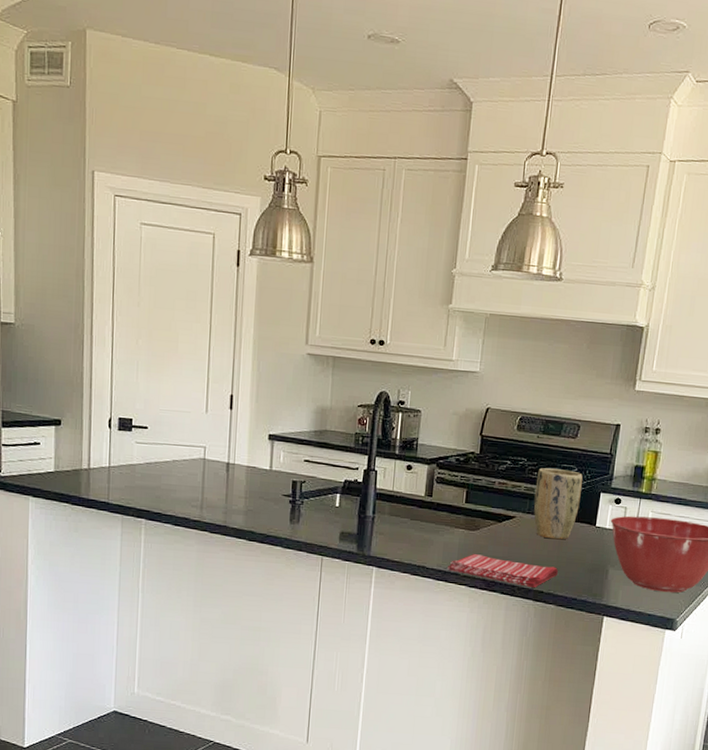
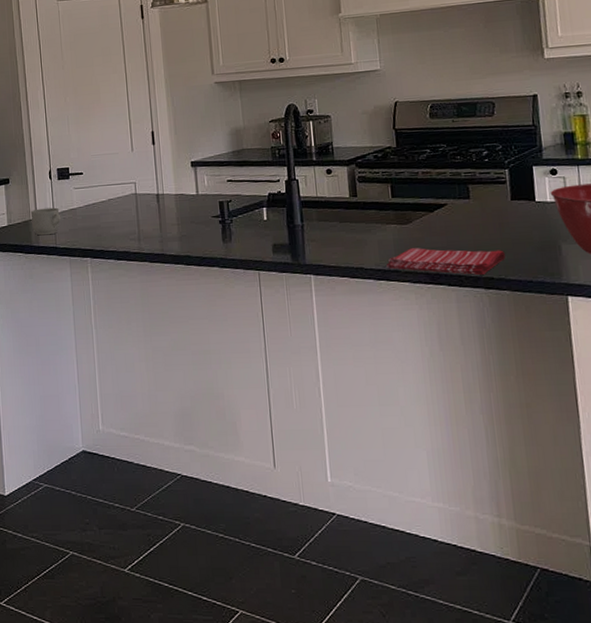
mug: none [82,458,117,489] -> present [30,207,61,236]
plant pot: present [533,468,583,540] -> none [460,148,513,222]

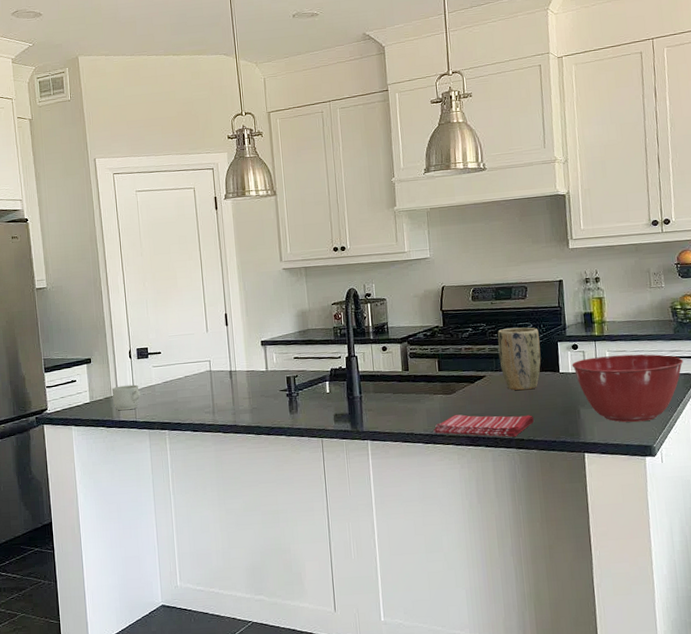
plant pot: none [460,148,513,222] -> present [497,327,541,391]

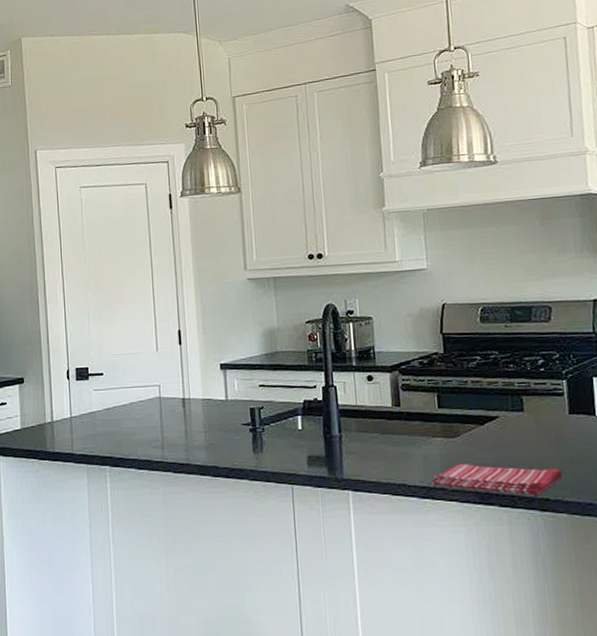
mug: present [111,384,141,411] -> none [46,410,79,441]
plant pot: present [497,327,541,391] -> none [514,357,571,437]

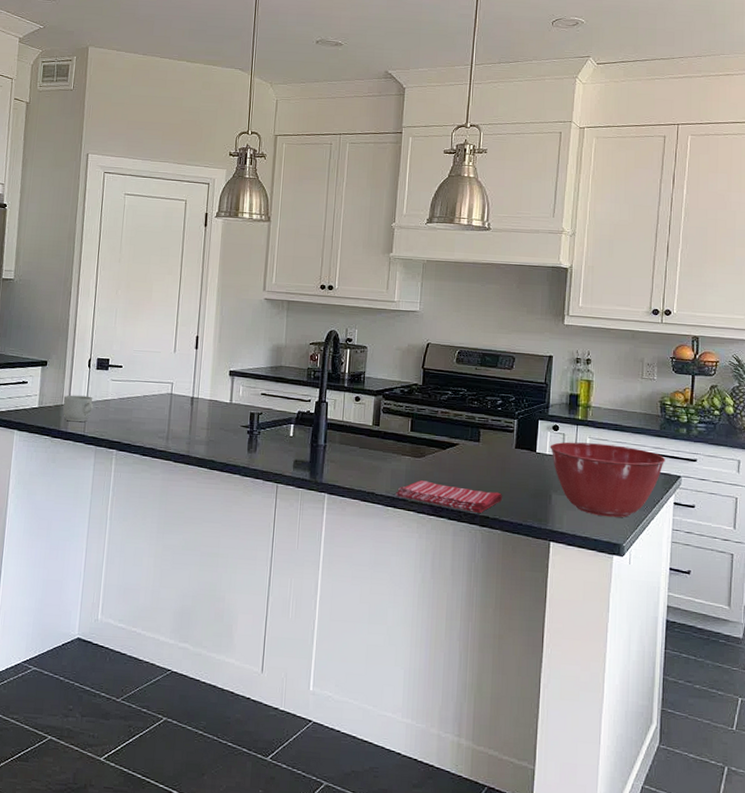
mug: none [46,410,79,441] -> present [63,395,94,422]

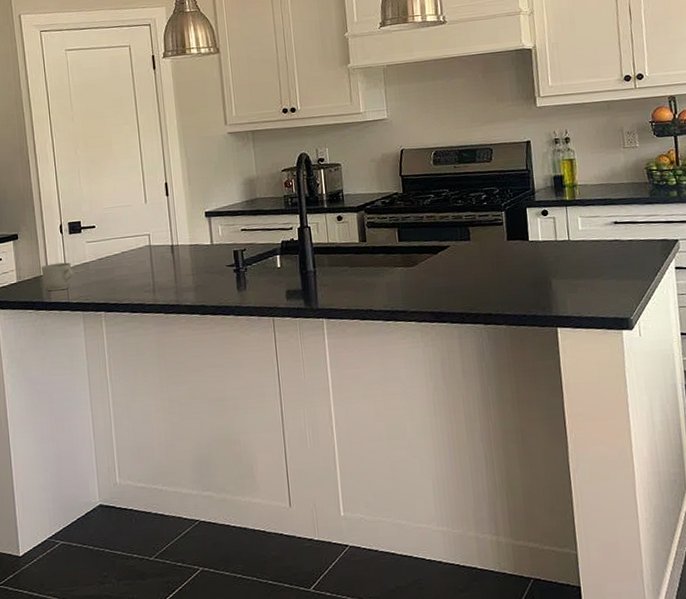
dish towel: present [396,480,502,513] -> none [394,287,502,312]
mixing bowl: present [550,442,666,518] -> none [541,219,661,294]

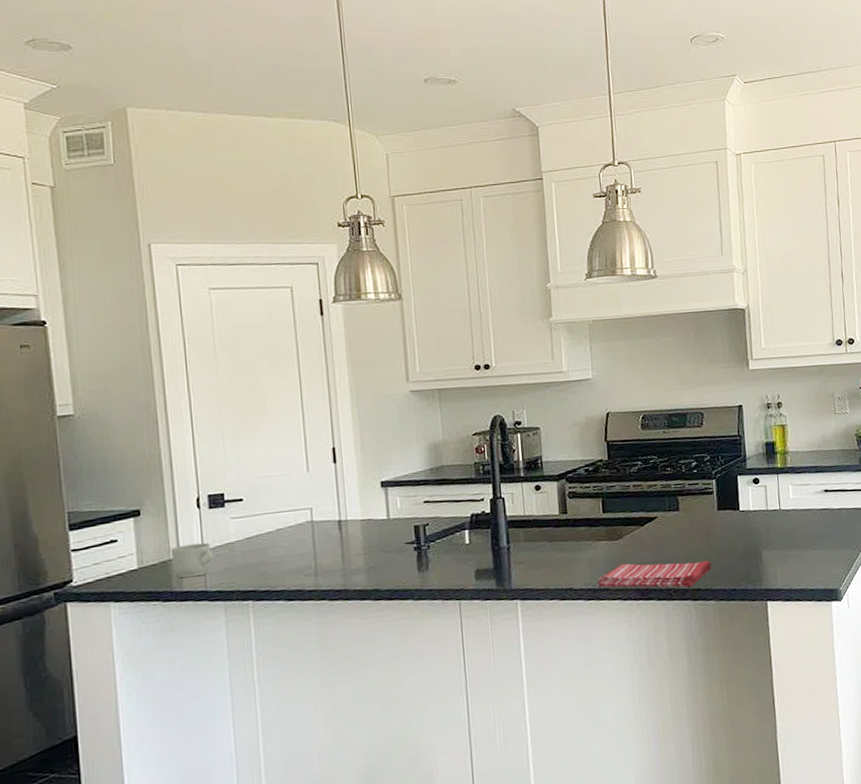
dish towel: none [394,287,502,312] -> present [597,560,712,588]

